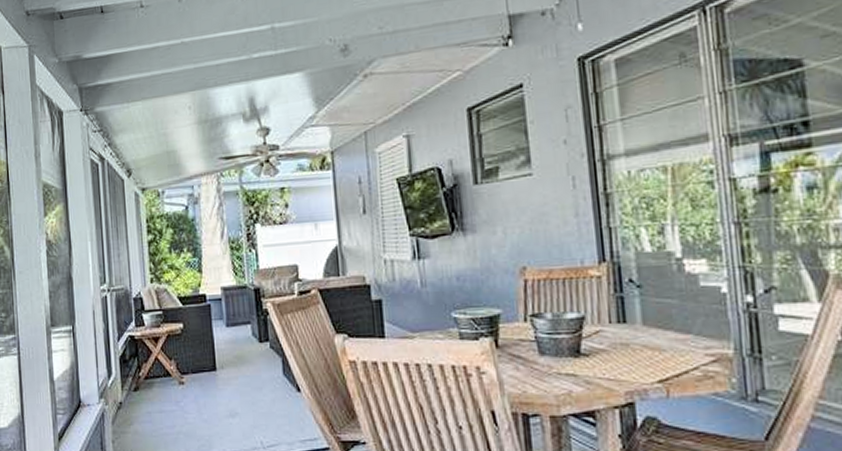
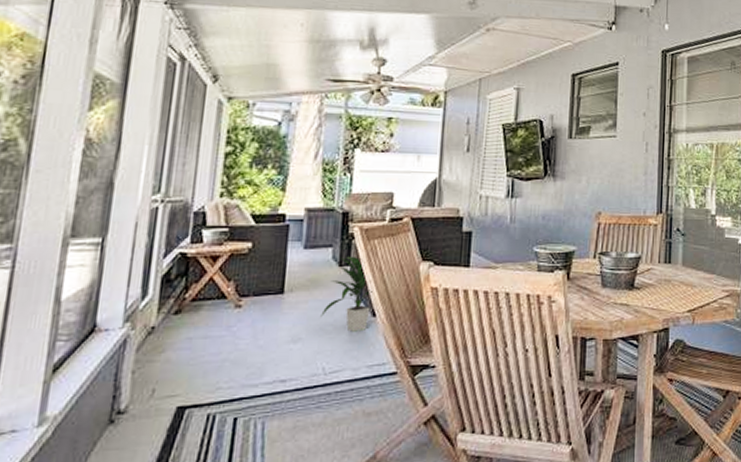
indoor plant: none [251,331,295,407] -> present [320,256,372,332]

